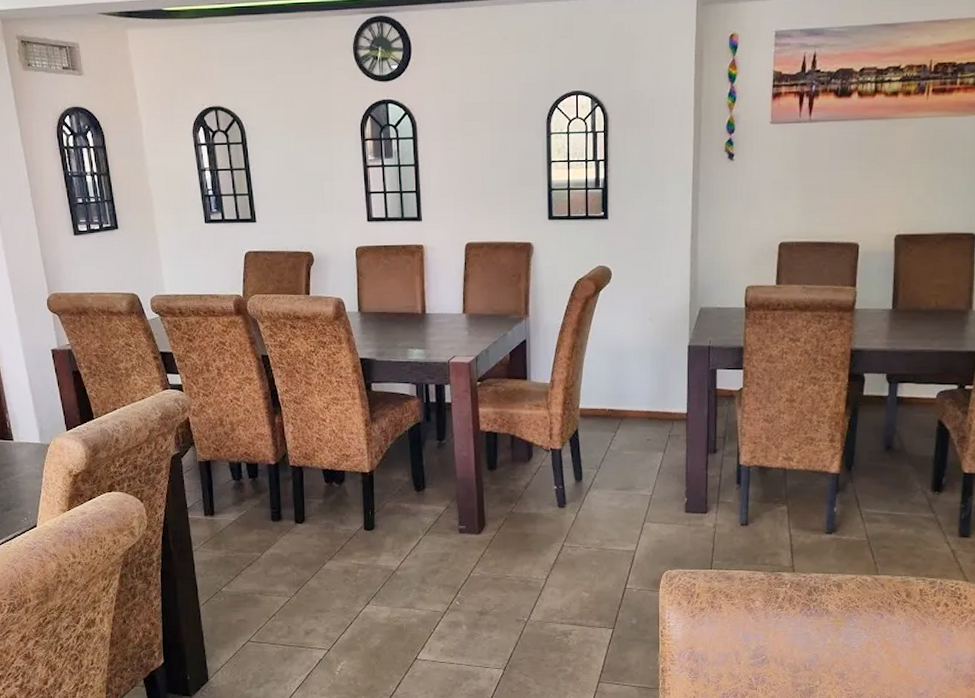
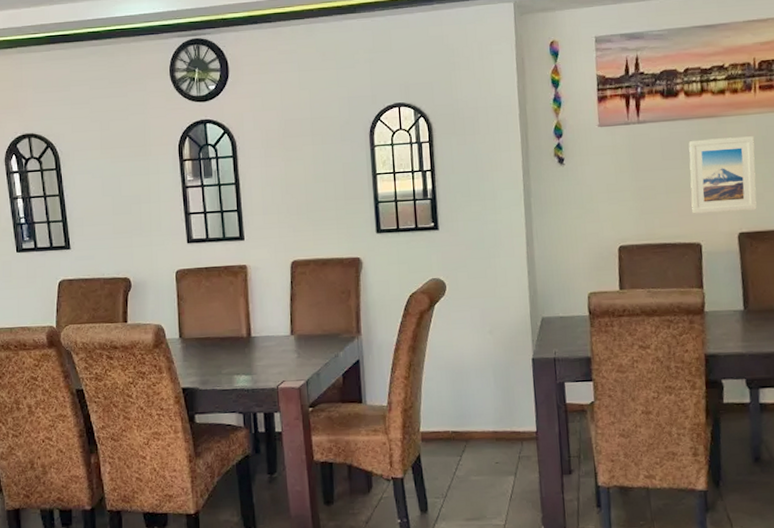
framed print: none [853,140,921,215] -> present [688,136,757,214]

